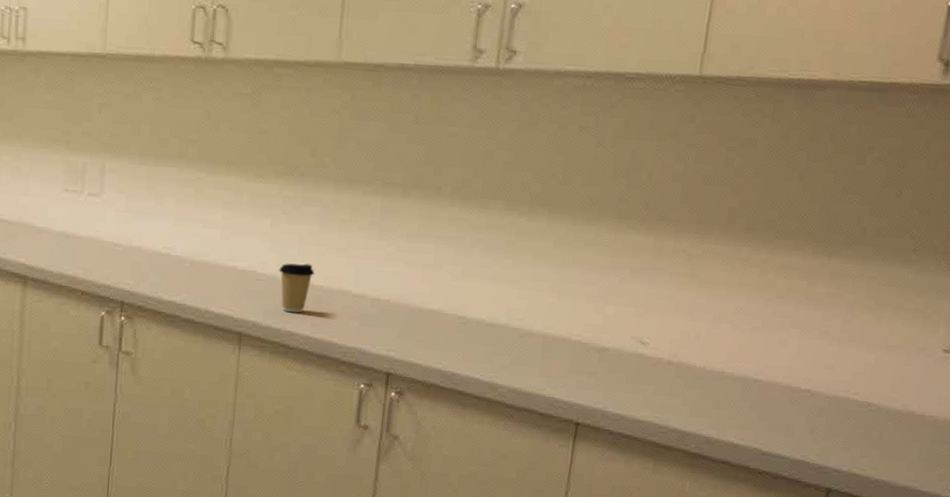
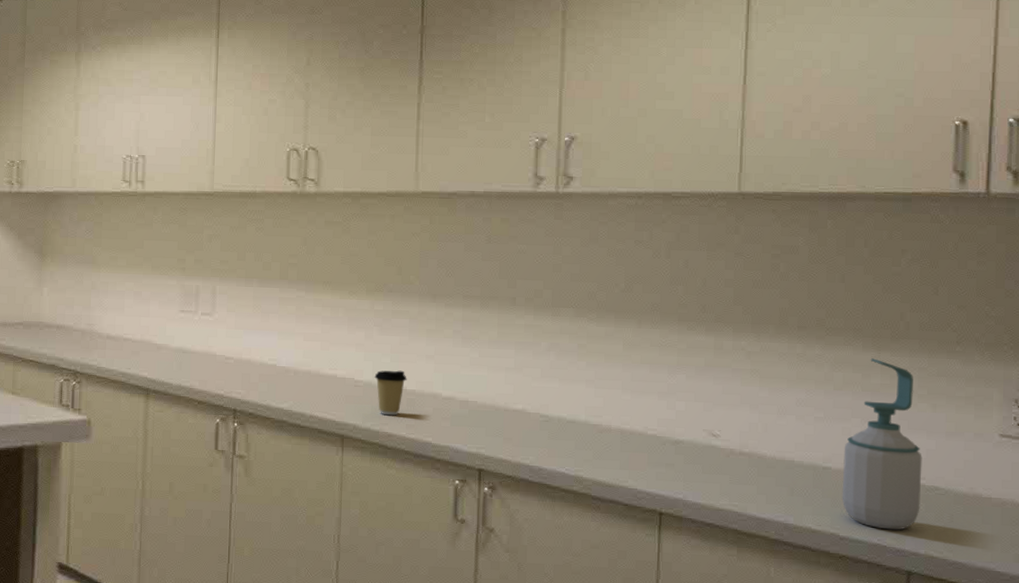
soap bottle: none [769,265,862,447] -> present [842,358,922,530]

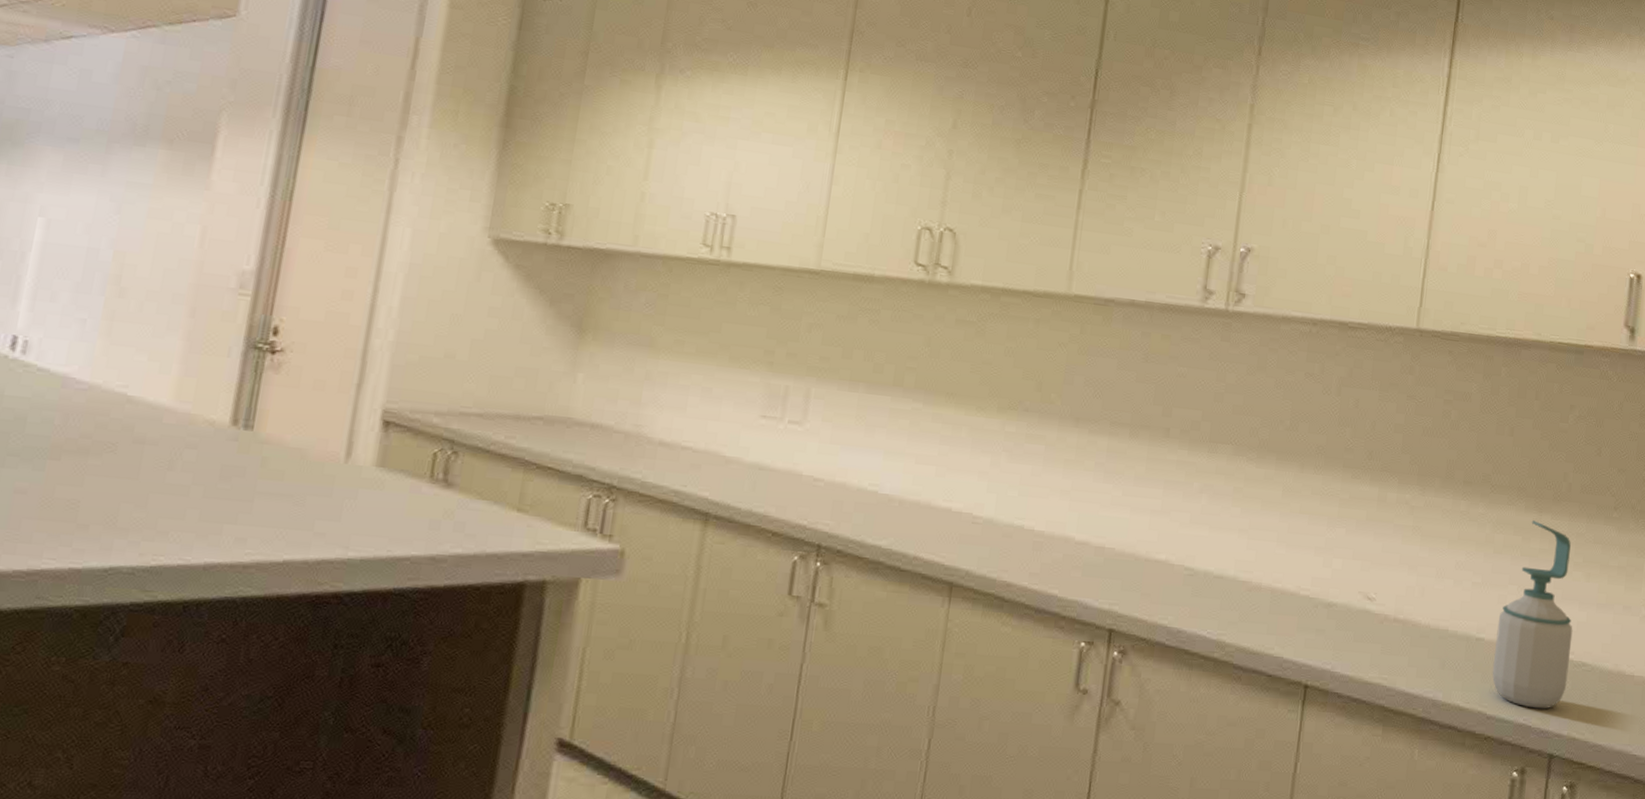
coffee cup: present [374,370,407,416] -> none [997,505,1036,562]

